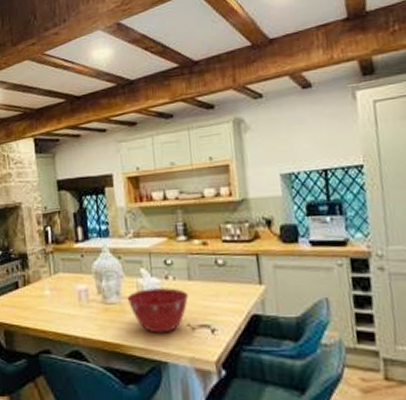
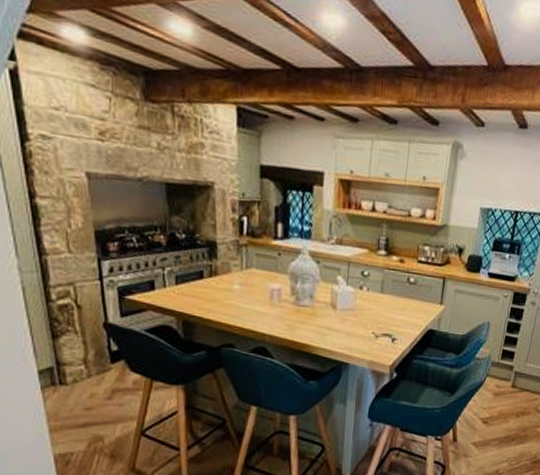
mixing bowl: present [127,287,188,333] -> none [320,295,378,338]

